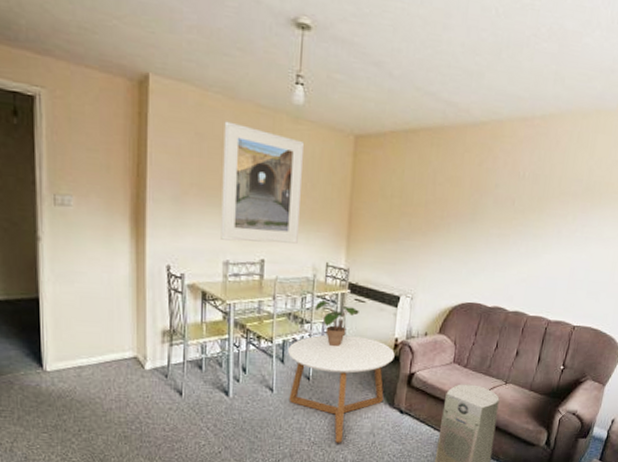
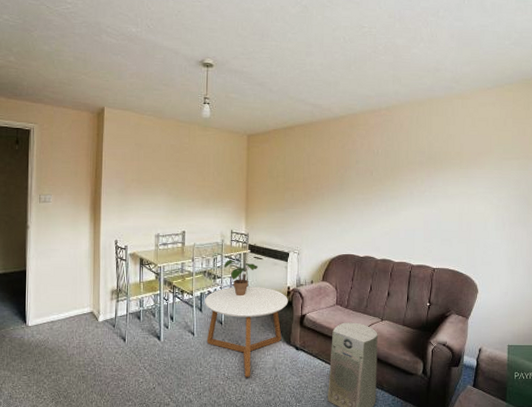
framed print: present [221,121,305,244] -> none [153,134,212,219]

